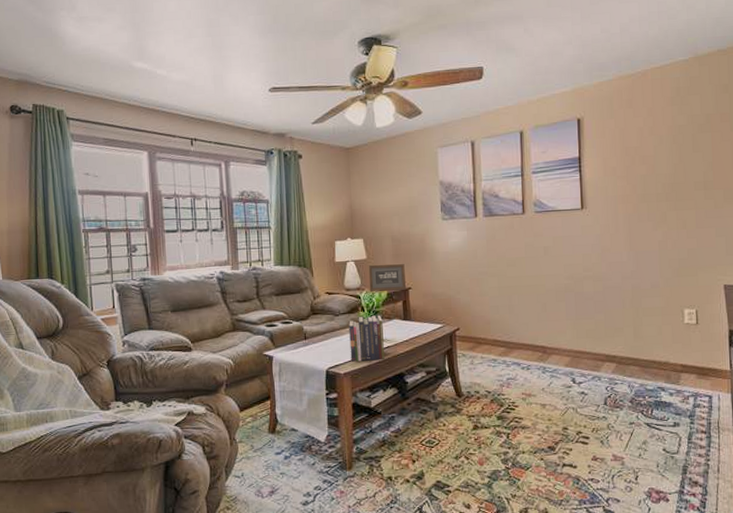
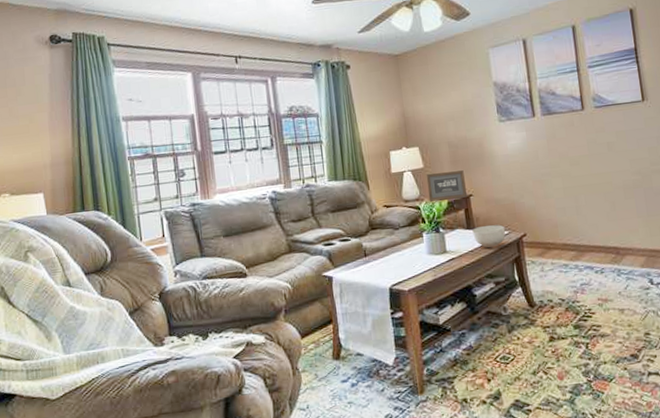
books: present [349,315,386,362] -> none [409,225,451,277]
bowl: none [408,317,441,340] -> present [472,224,506,248]

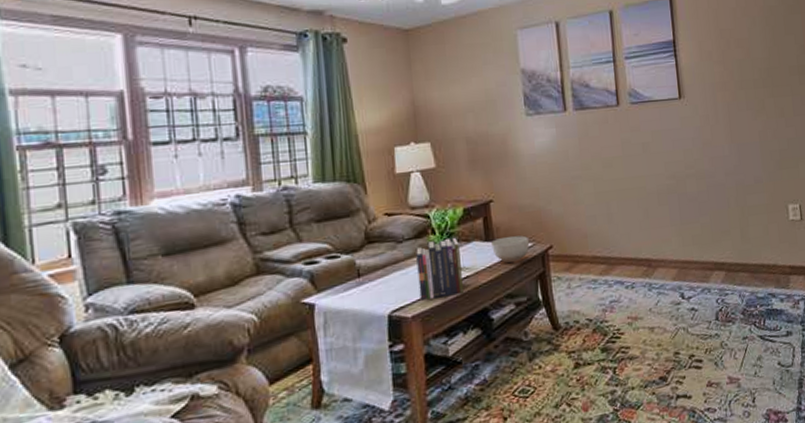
books: none [409,225,451,277] -> present [415,237,465,301]
picture frame: present [426,170,467,202] -> none [438,171,486,209]

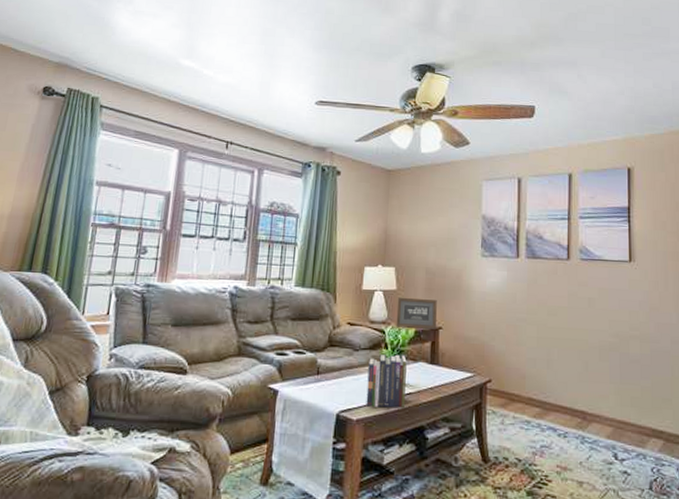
picture frame: none [438,171,486,209] -> present [396,297,437,329]
bowl: present [491,235,530,264] -> none [435,362,471,389]

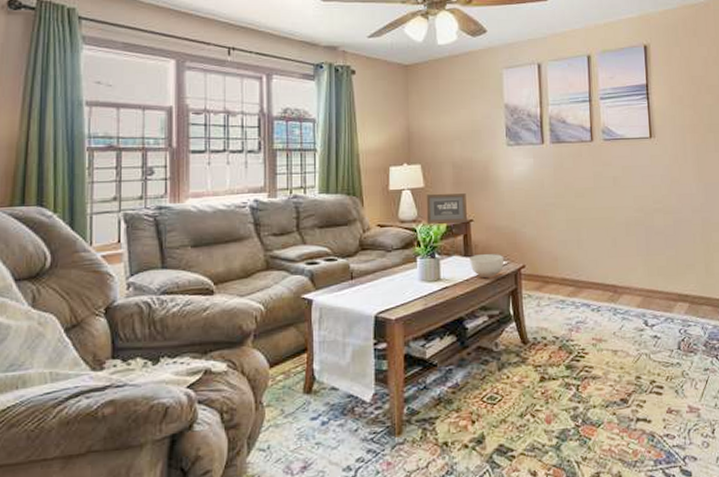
books: present [366,354,407,409] -> none [402,250,443,305]
bowl: none [435,362,471,389] -> present [470,253,505,279]

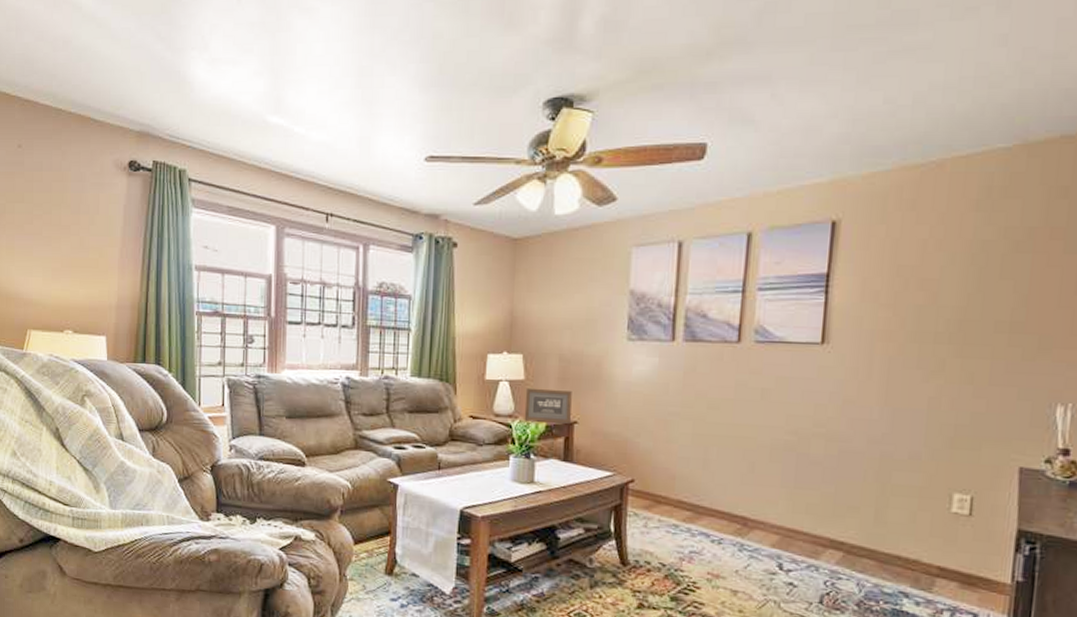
bowl: present [470,253,505,279] -> none [569,460,610,489]

